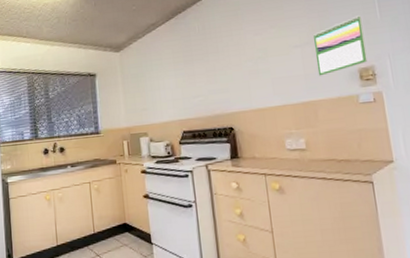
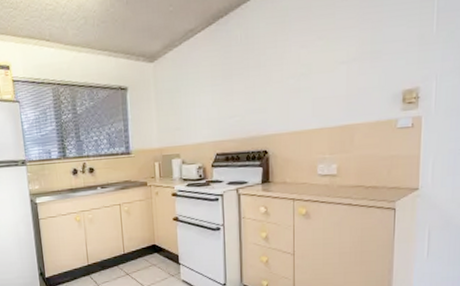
calendar: present [314,15,368,76] -> none [361,28,416,98]

